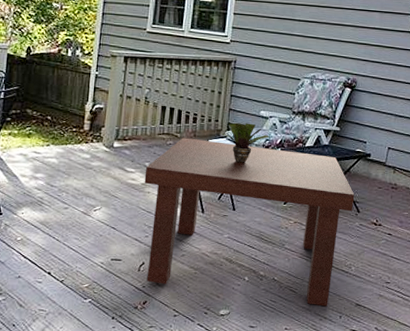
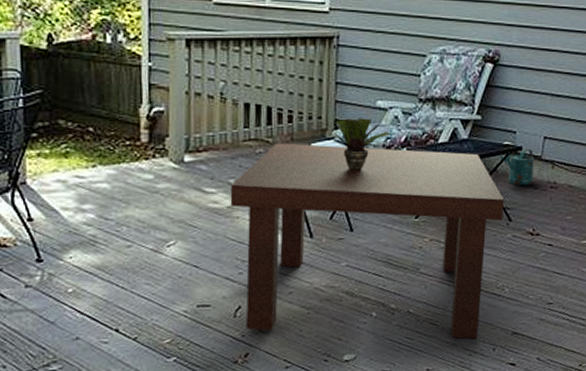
watering can: none [353,156,379,185] -> present [501,149,534,186]

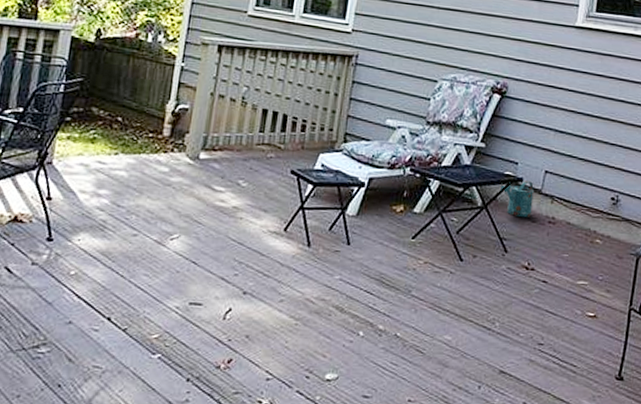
coffee table: present [230,143,505,339] -> none [233,150,502,373]
potted plant: present [326,118,392,172] -> none [335,133,397,186]

